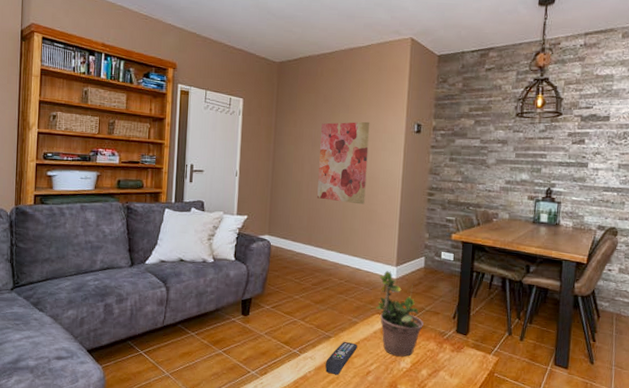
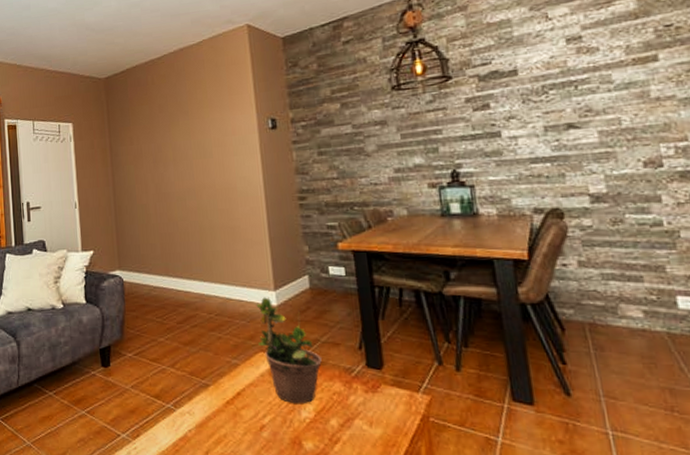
wall art: present [317,121,370,205] -> none [161,125,224,222]
remote control: present [325,342,357,376] -> none [207,390,243,433]

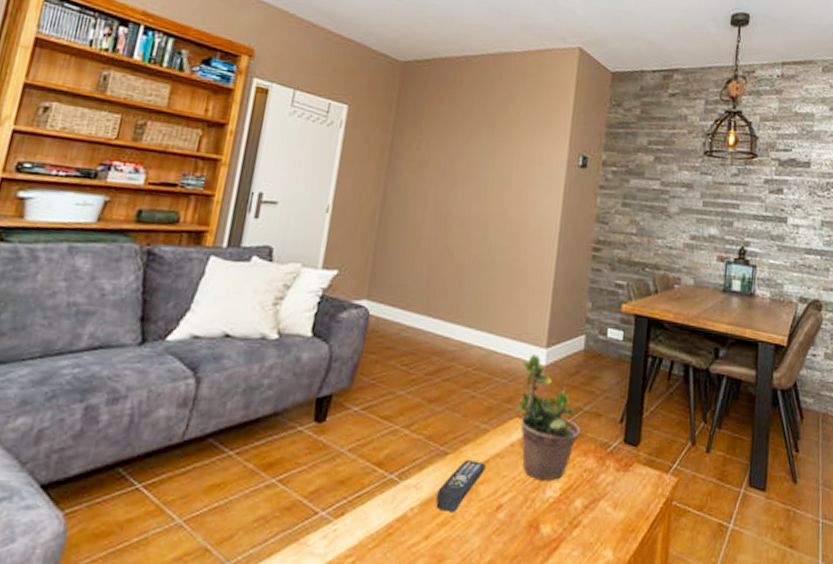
remote control: none [207,390,243,433] -> present [436,460,486,513]

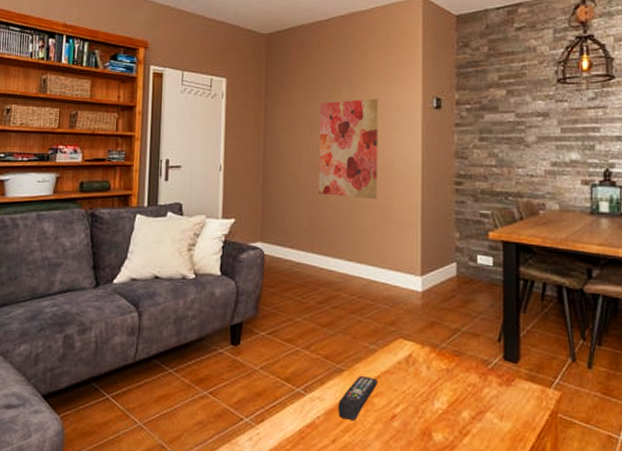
wall art: none [442,146,522,261] -> present [319,98,379,200]
potted plant: present [514,354,580,481] -> none [398,282,460,395]

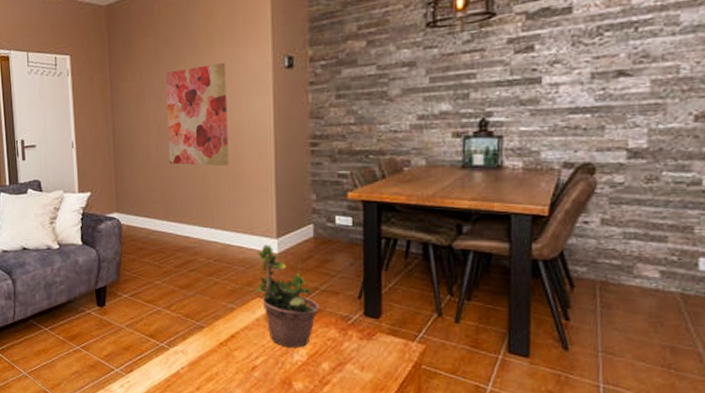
remote control: present [338,376,377,421] -> none [201,332,237,372]
potted plant: none [398,282,460,395] -> present [255,244,319,348]

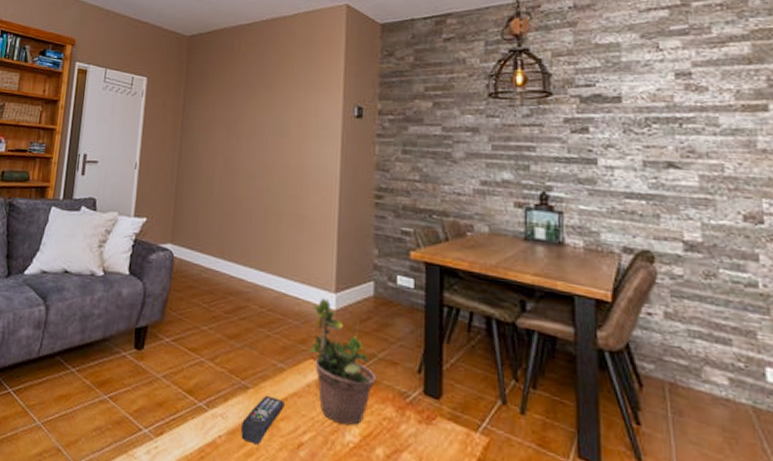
wall art: present [166,62,229,166] -> none [232,104,298,208]
remote control: none [201,332,237,372] -> present [241,396,284,446]

